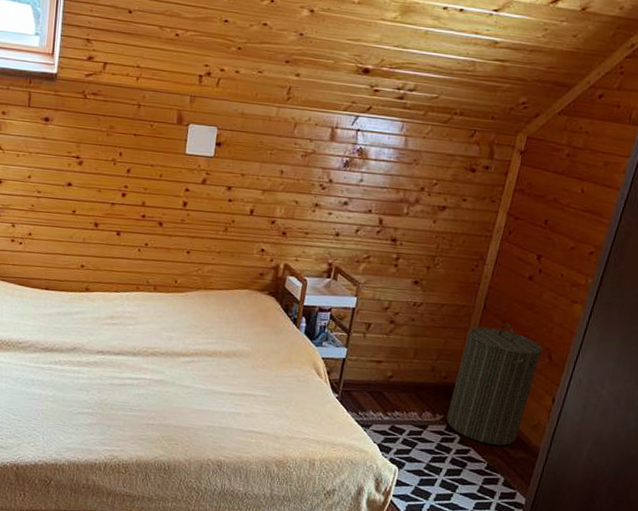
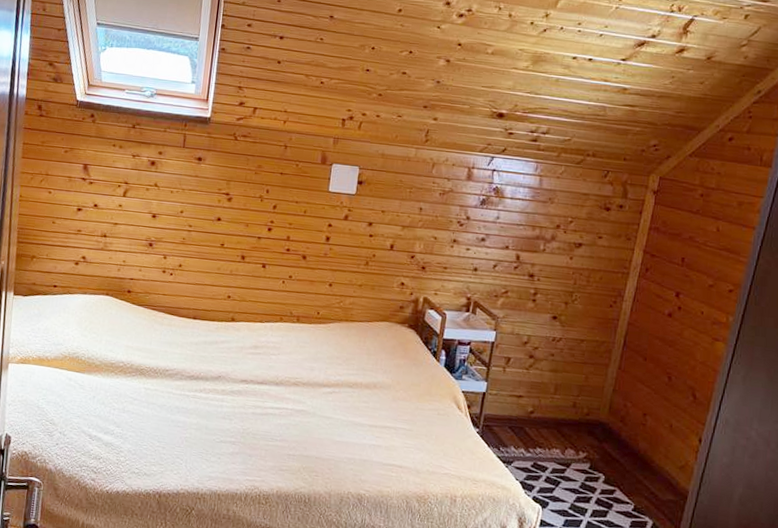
laundry hamper: present [446,322,543,446] -> none [589,359,686,487]

